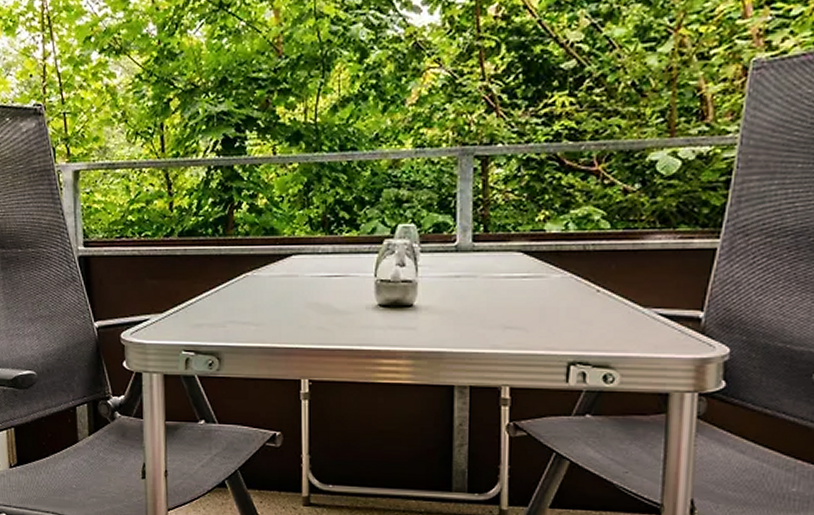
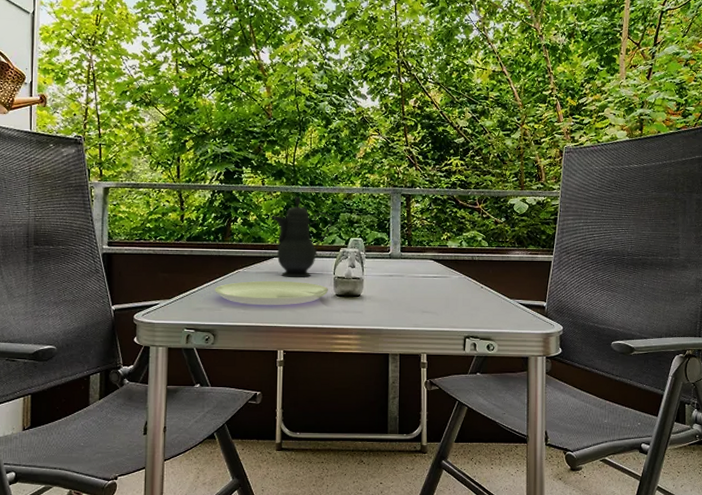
plate: none [217,286,369,321] -> present [215,280,329,306]
coffeepot: none [285,168,372,282] -> present [270,196,332,277]

